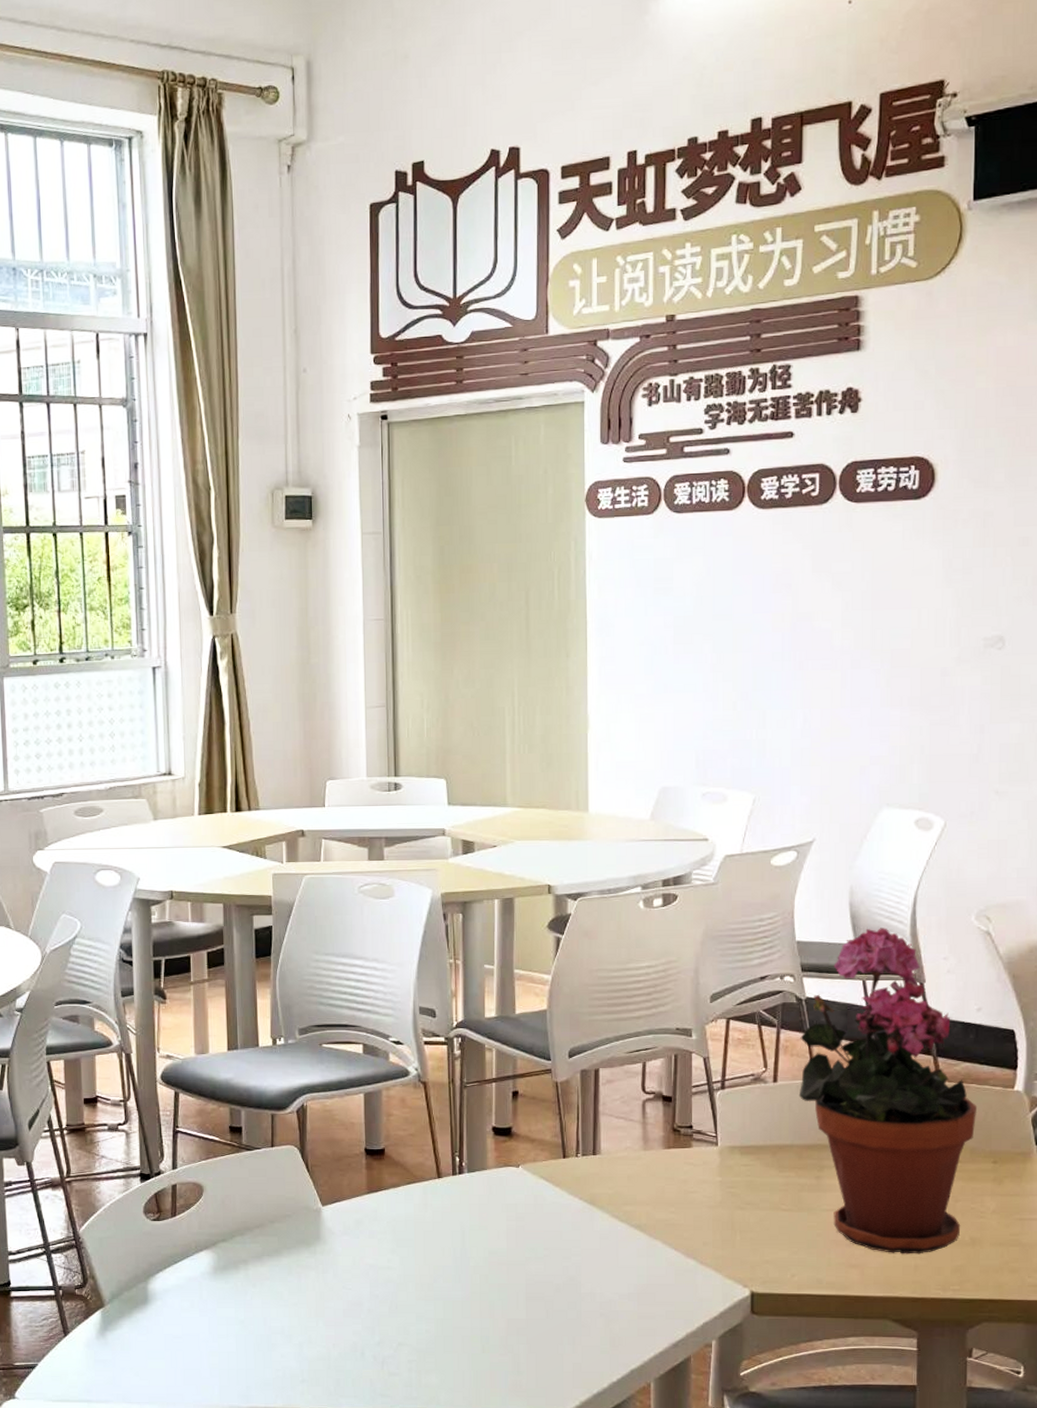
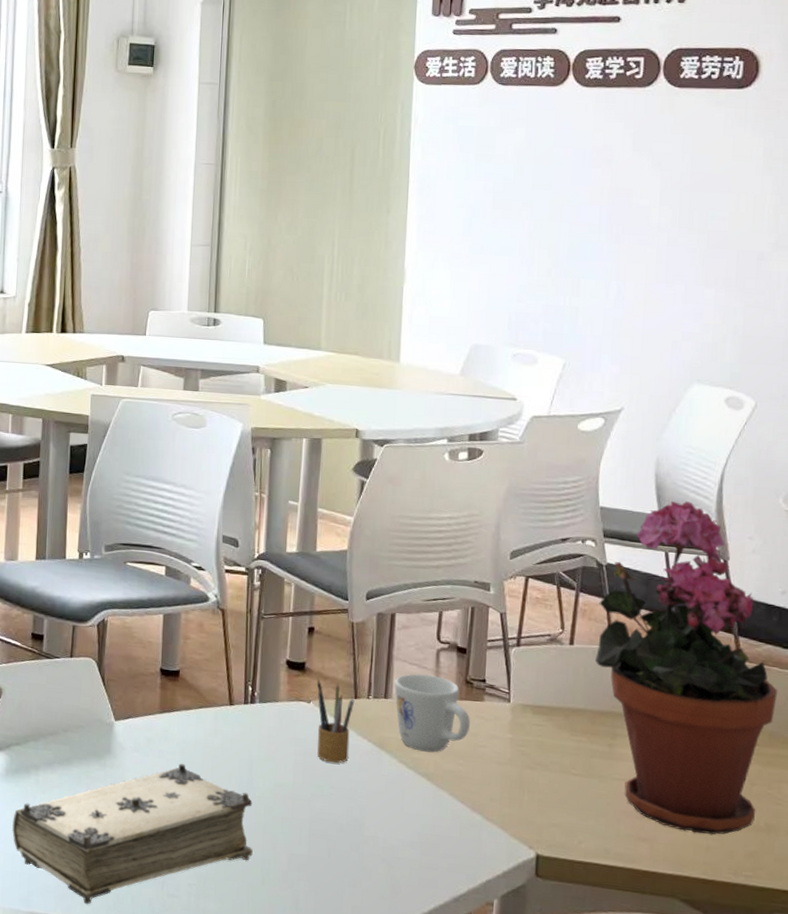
book: none [224,1241,471,1393] -> present [11,763,253,905]
pencil box: none [524,1142,564,1225] -> present [316,678,355,763]
mug: none [602,1126,679,1204] -> present [394,673,470,752]

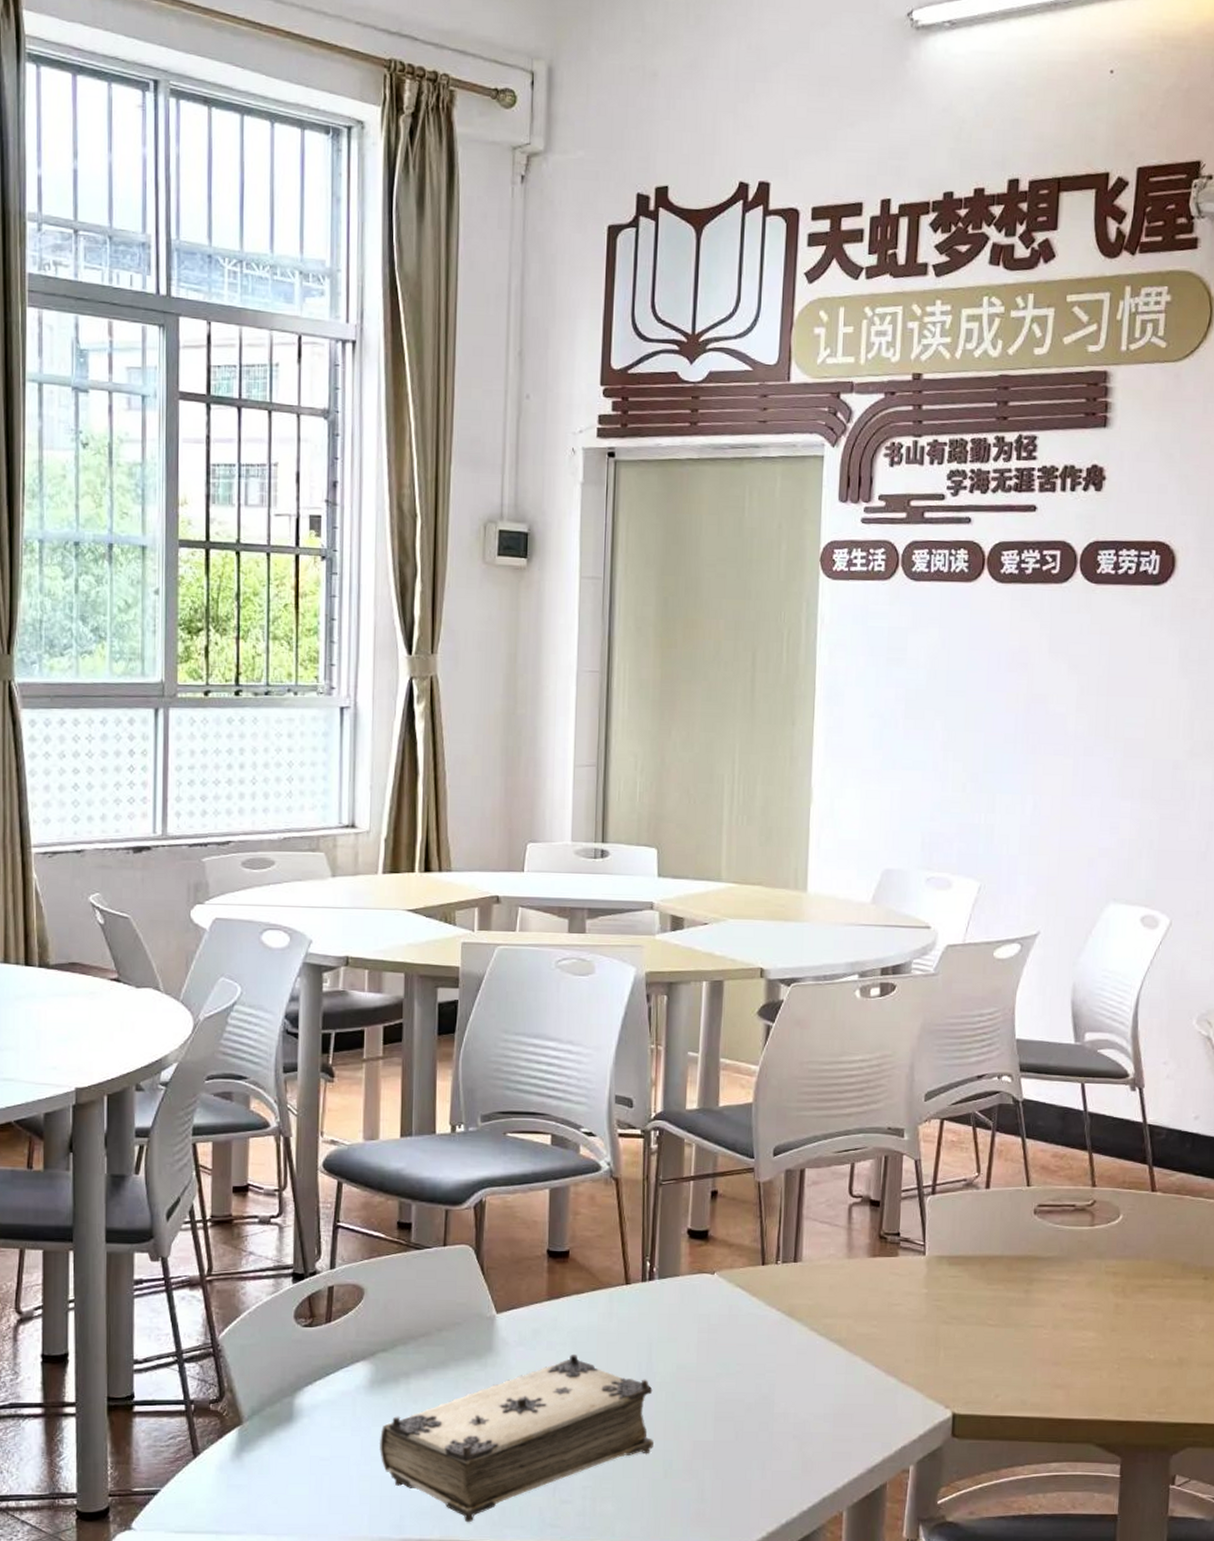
pencil box: present [316,678,355,763] -> none [721,1247,763,1338]
mug: present [394,673,470,752] -> none [804,1232,884,1316]
potted plant: present [594,501,778,835] -> none [1011,1028,1191,1375]

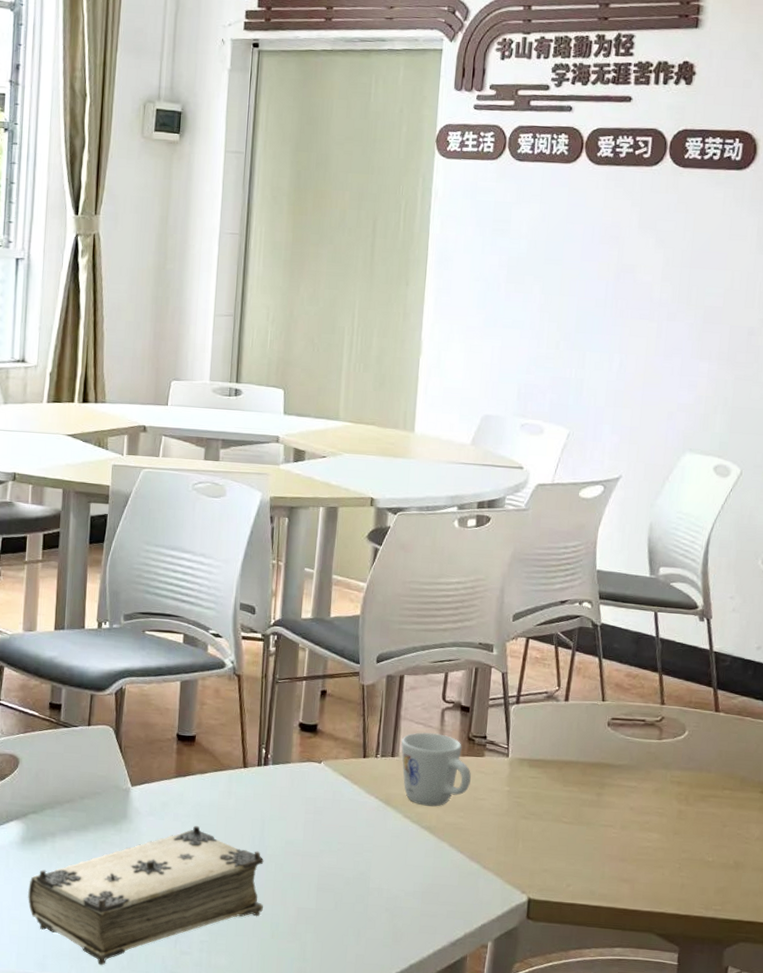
mug: none [804,1232,884,1316] -> present [401,732,471,807]

